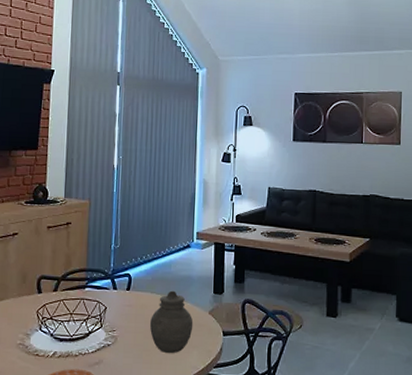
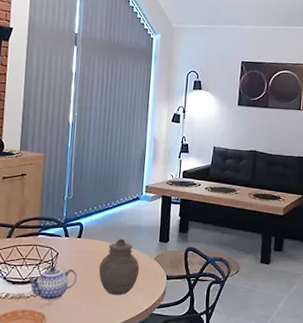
teapot: none [74,322,127,360] -> present [26,266,77,301]

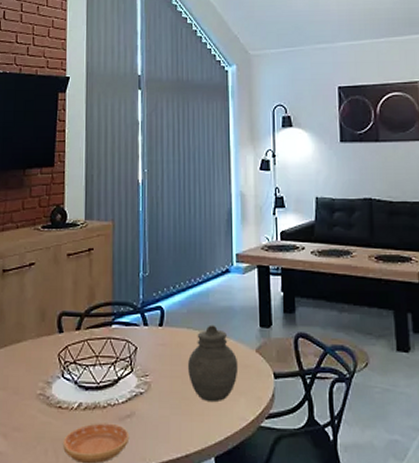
teapot: present [26,266,77,301] -> none [101,365,161,411]

